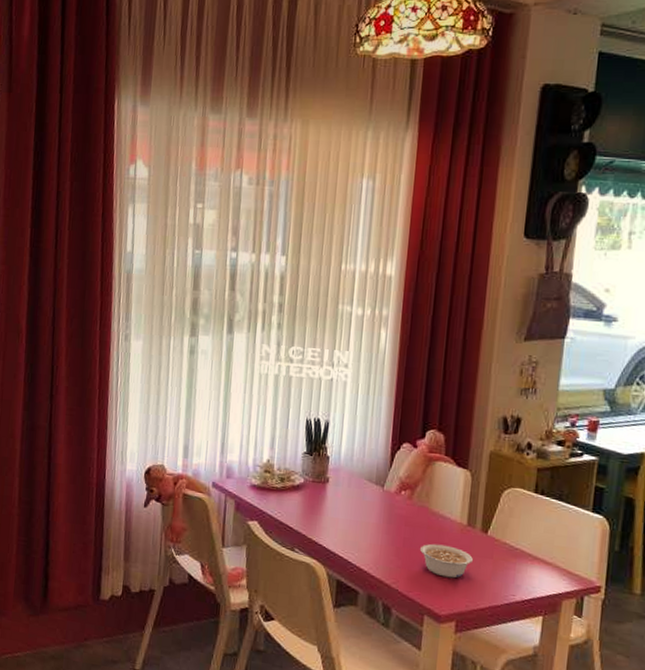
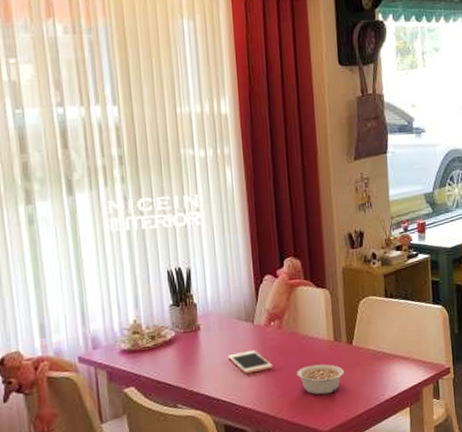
cell phone: none [351,513,397,538] -> present [228,350,273,374]

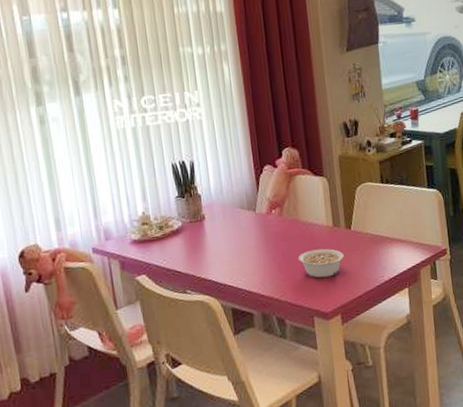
cell phone: present [228,350,273,374] -> none [232,237,276,260]

